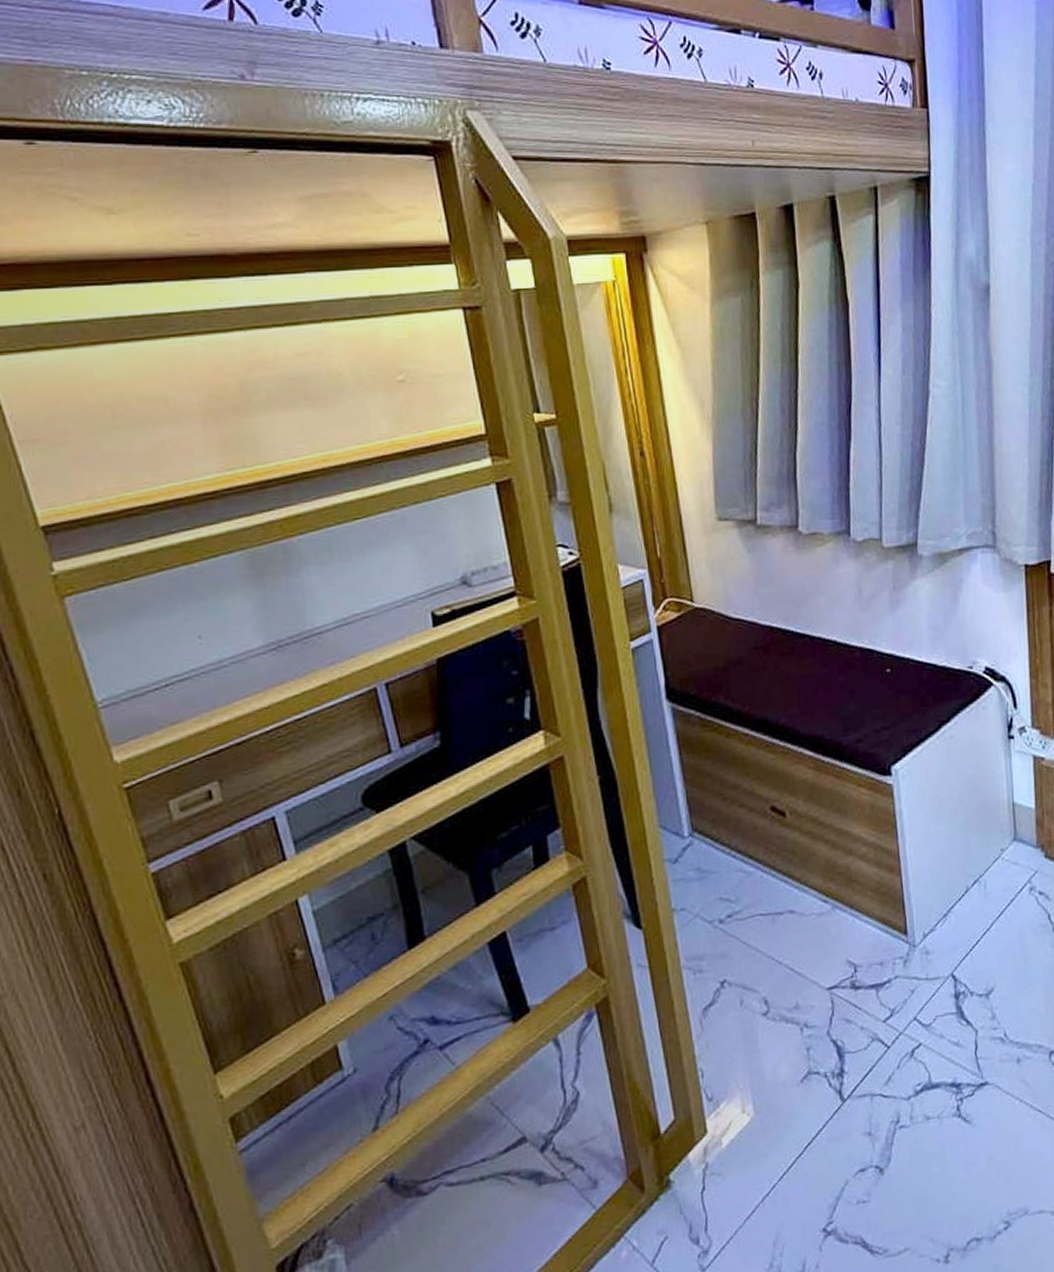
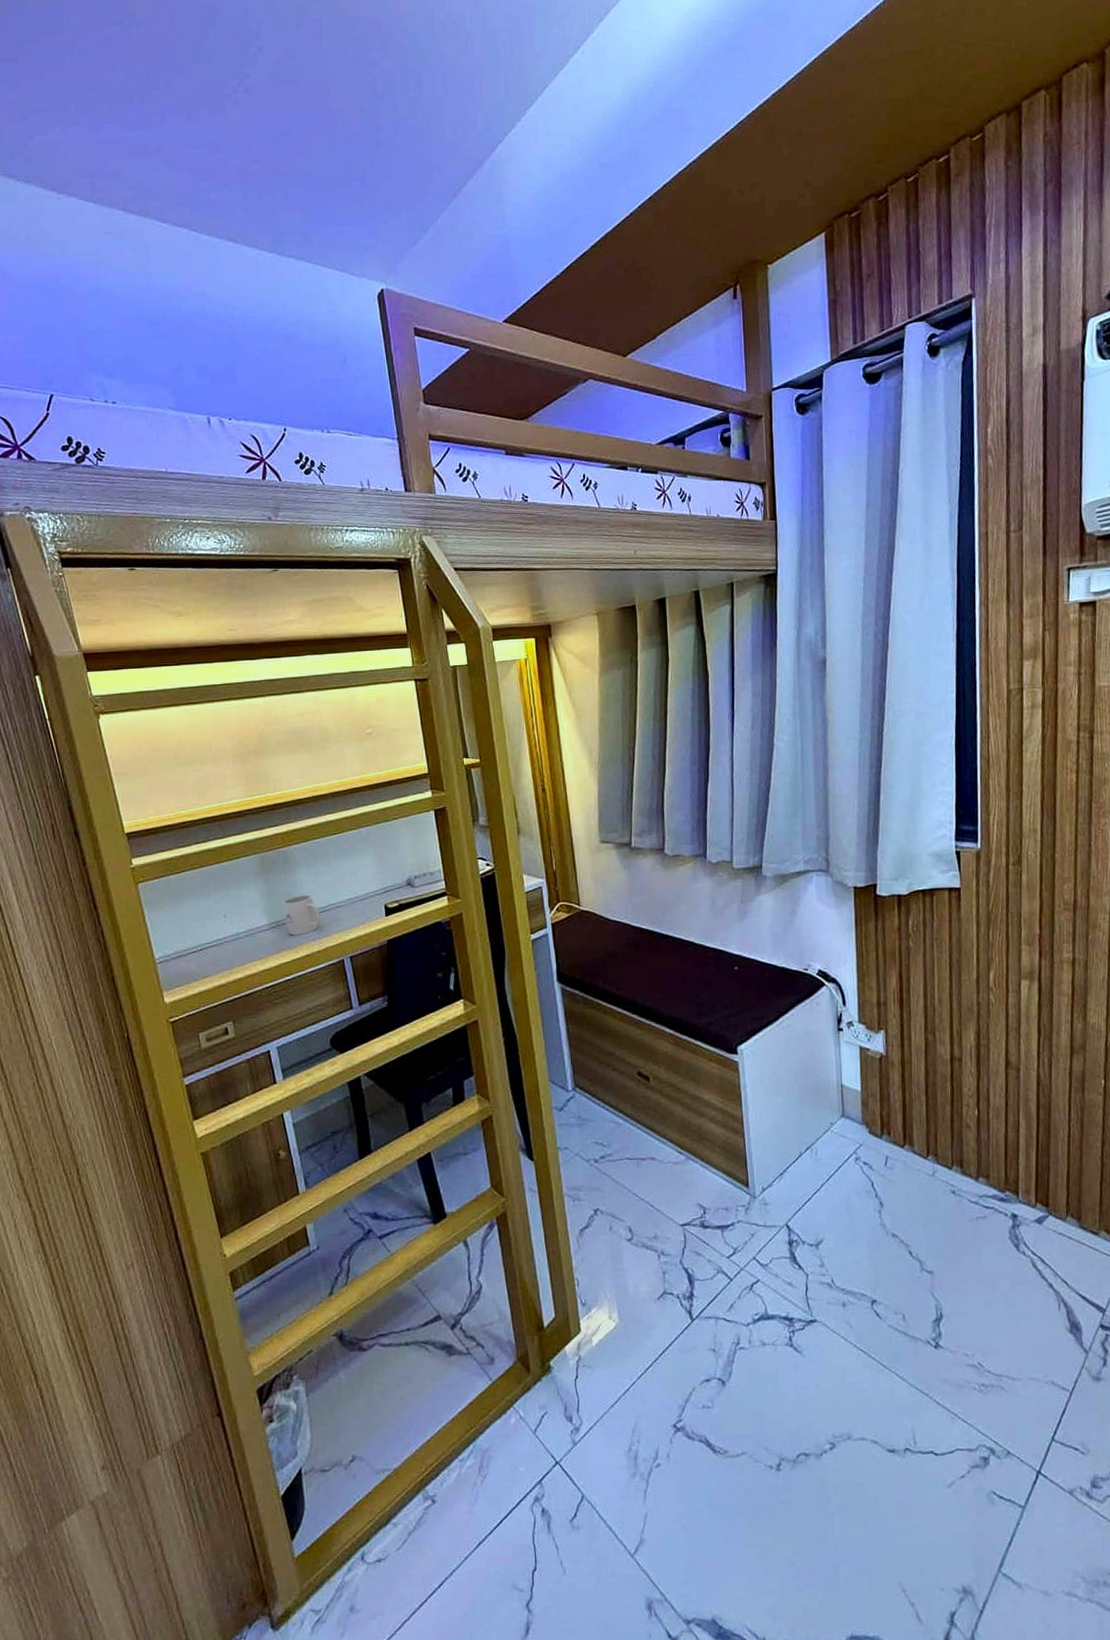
mug: none [285,602,341,659] -> present [282,894,321,936]

